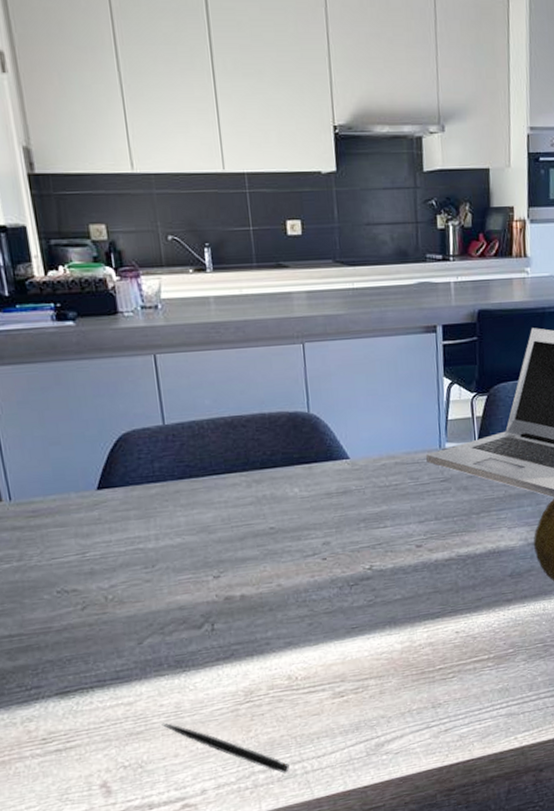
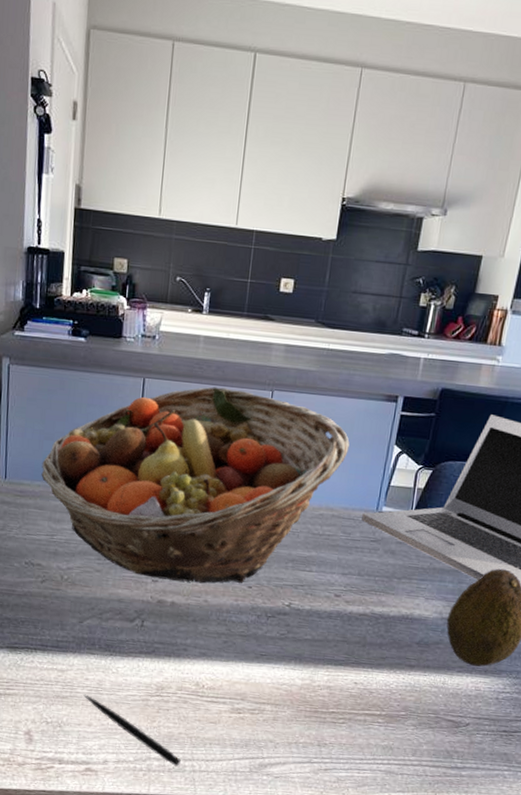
fruit basket: none [52,349,398,575] -> present [41,387,350,584]

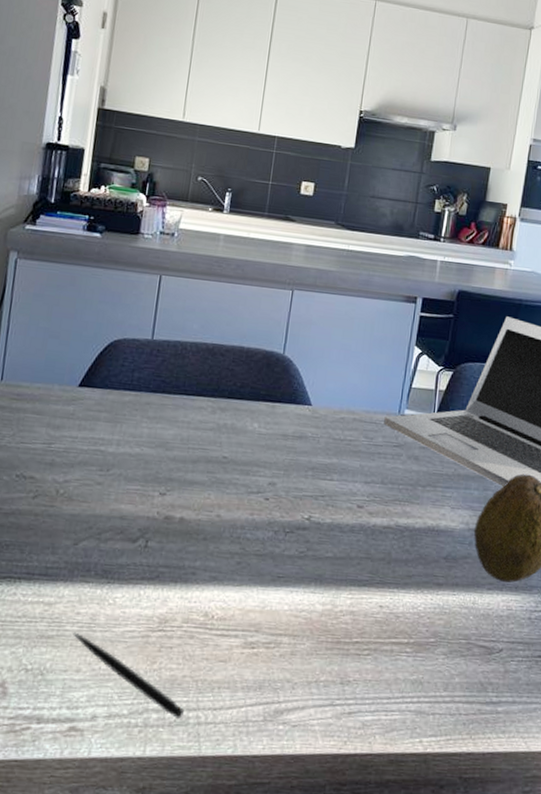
fruit basket: present [41,387,350,584] -> none [42,285,370,496]

